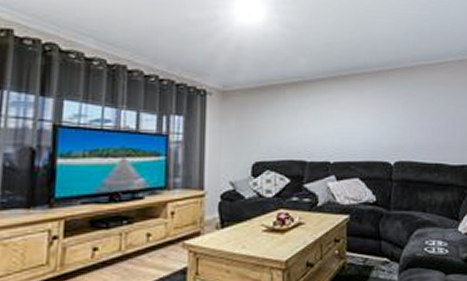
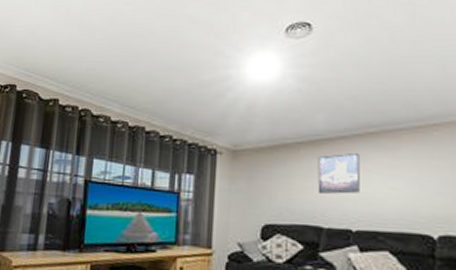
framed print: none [301,93,335,131] -> present [317,152,360,194]

